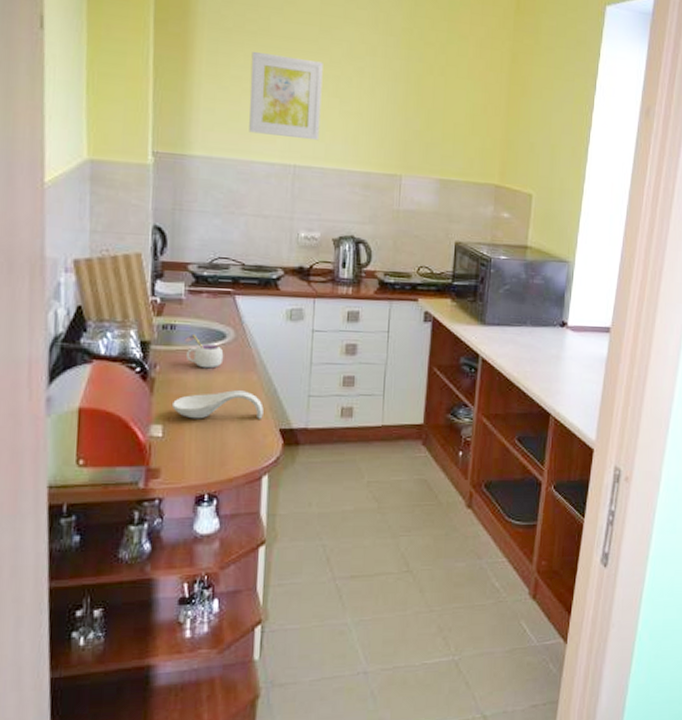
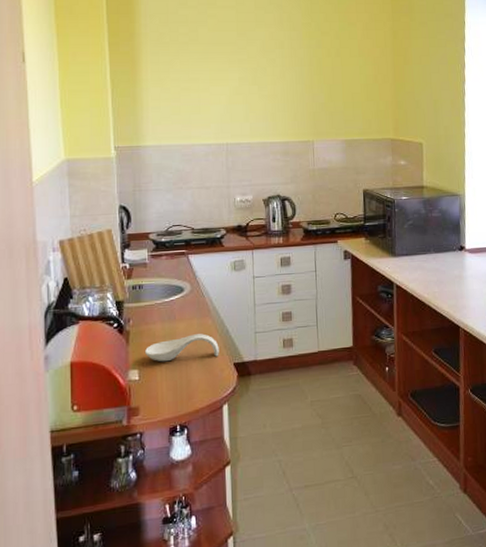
mug: present [185,333,224,369] -> none [151,290,183,319]
wall art: present [249,51,323,141] -> none [186,57,245,122]

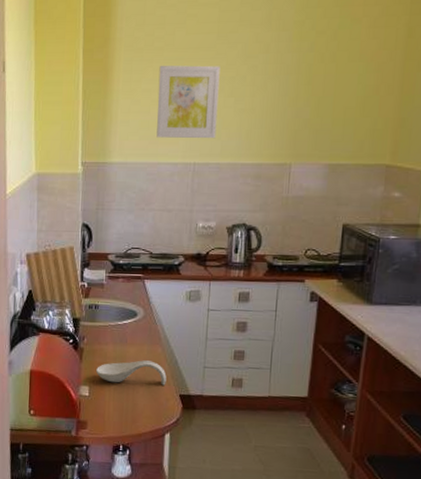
wall art: none [186,57,245,122] -> present [156,65,220,139]

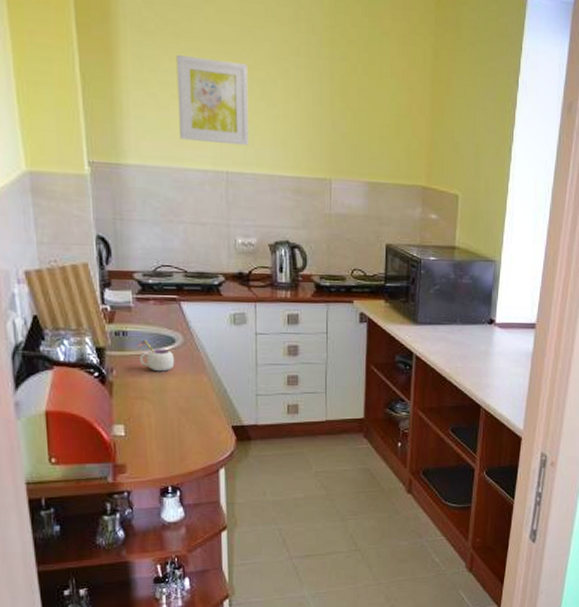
spoon rest: present [95,360,167,386] -> none [130,391,216,419]
mug: none [105,312,135,342] -> present [137,339,175,372]

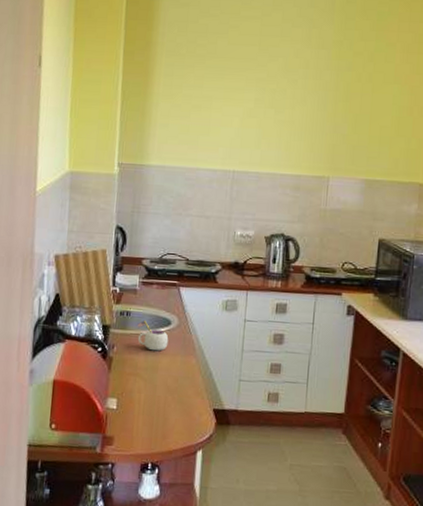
wall art: present [176,54,249,146] -> none [196,72,261,148]

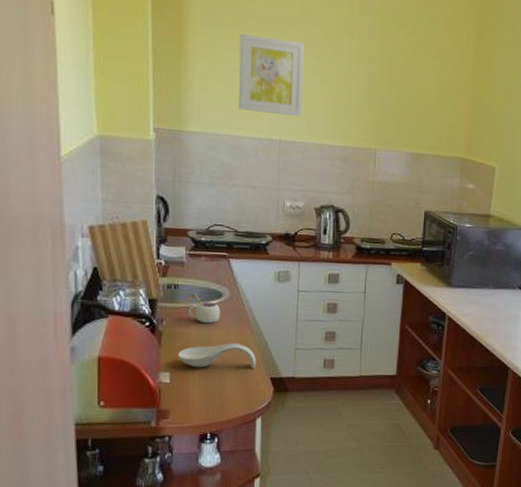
spoon rest: none [124,371,200,399] -> present [177,343,256,369]
wall art: none [196,72,261,148] -> present [238,33,304,117]

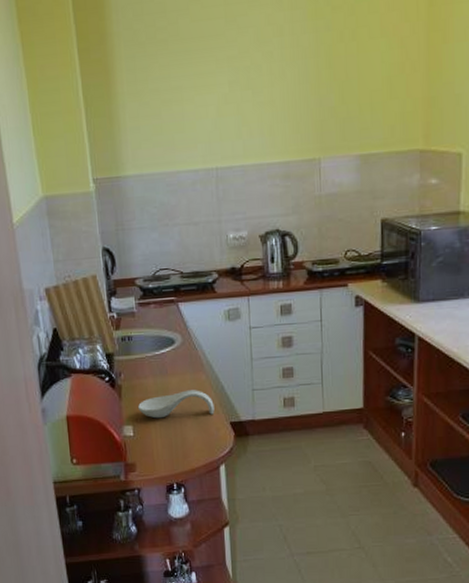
mug: present [187,292,221,324] -> none [141,342,175,373]
wall art: present [238,33,304,117] -> none [165,55,237,143]

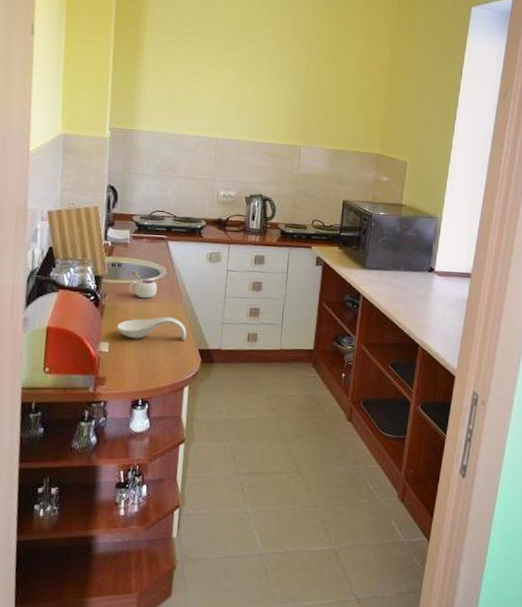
mug: none [141,342,175,373] -> present [128,270,158,299]

